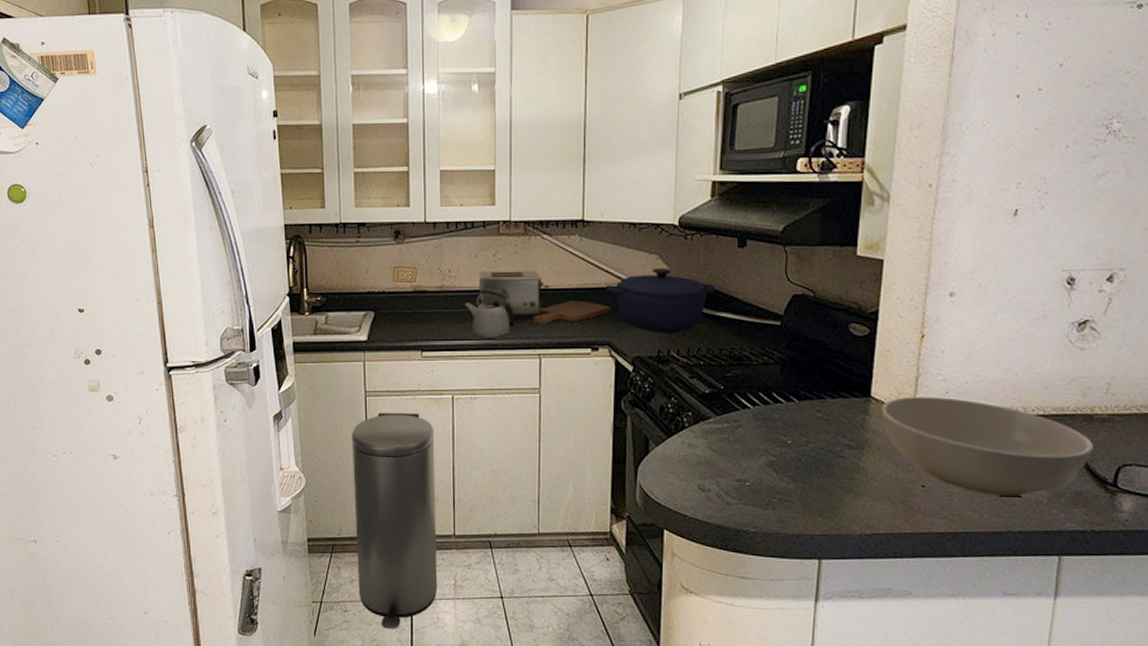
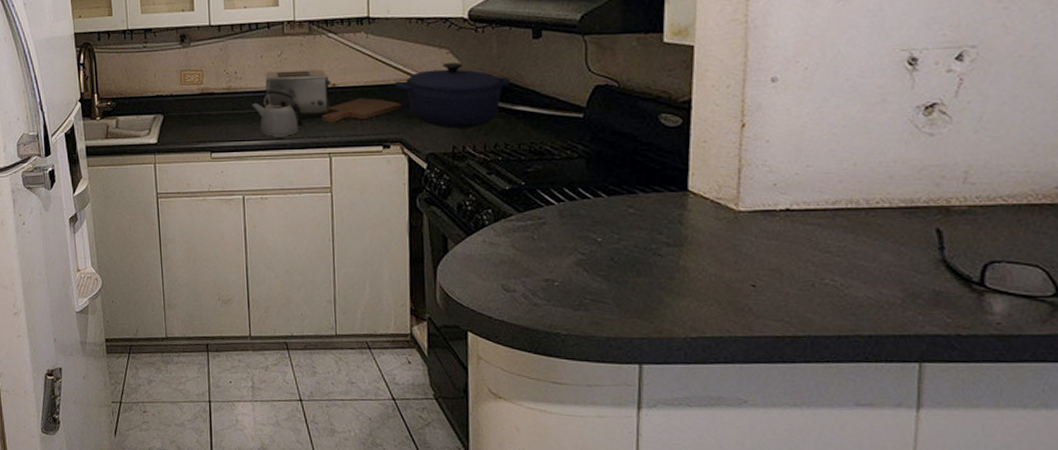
pedal bin: present [351,413,438,629] -> none [144,214,236,431]
bowl: present [881,396,1095,497] -> none [700,189,954,298]

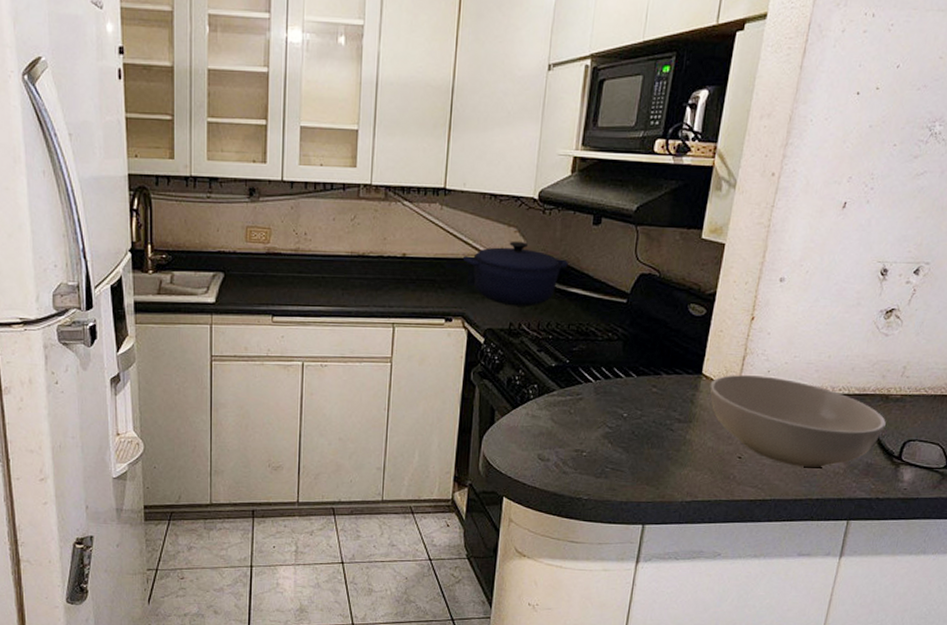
kettle: present [251,89,304,138] -> none [319,254,371,305]
toaster: present [265,69,331,118] -> none [335,236,402,287]
cutting board: present [321,98,402,123] -> none [389,270,468,293]
bowl: none [700,189,954,298] -> present [710,374,887,468]

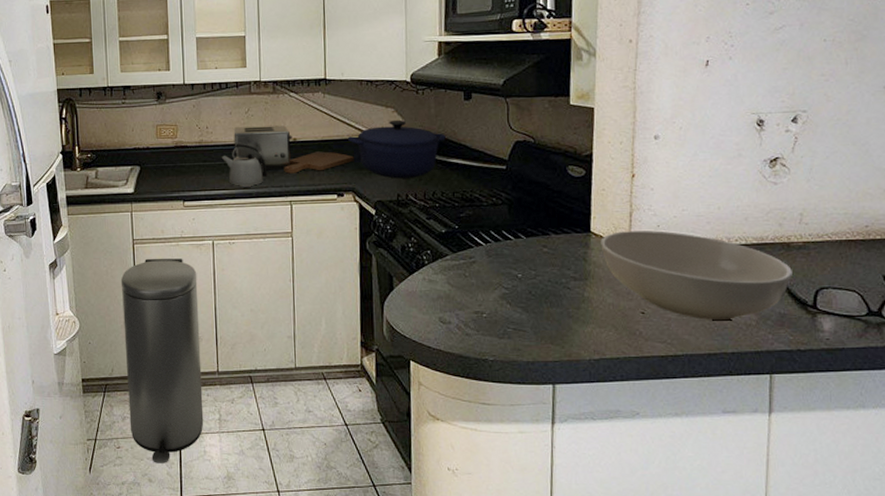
pedal bin: none [194,378,282,595] -> present [120,258,204,463]
kettle: none [319,254,371,305] -> present [221,143,268,187]
toaster: none [335,236,402,287] -> present [233,125,292,169]
cutting board: none [389,270,468,293] -> present [284,151,354,174]

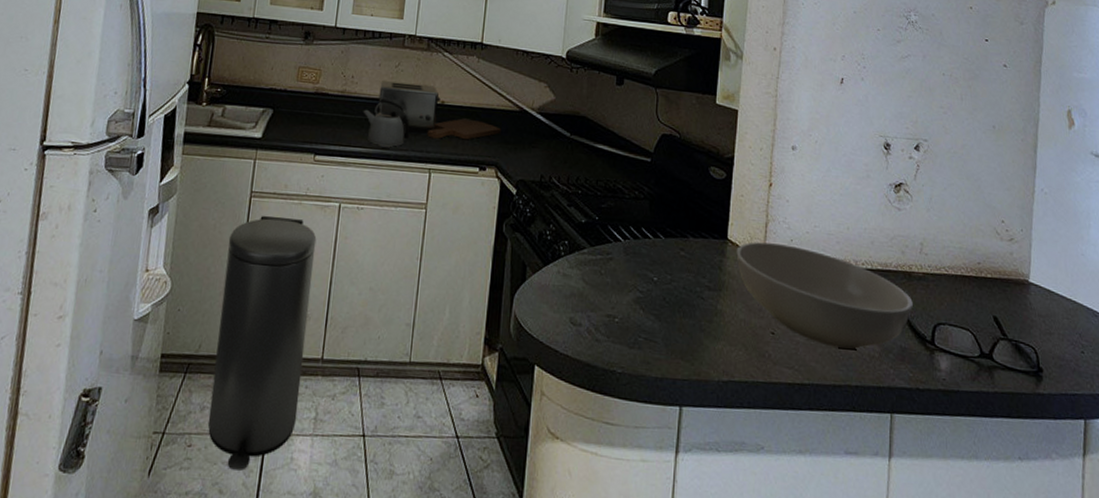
cooking pot: present [348,119,446,179] -> none [497,95,595,160]

